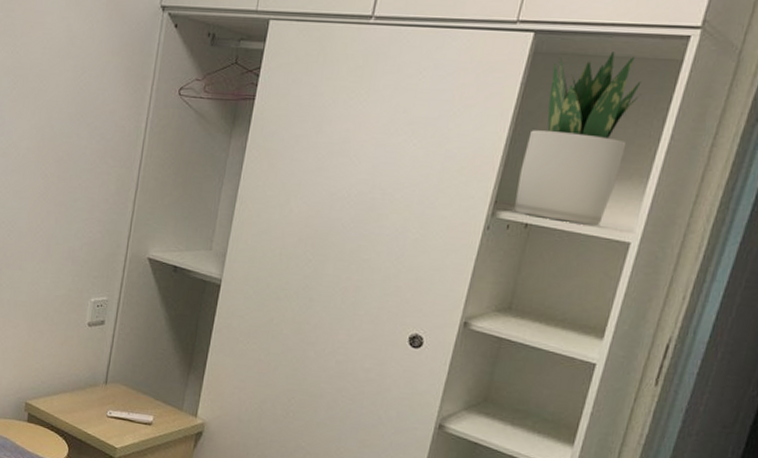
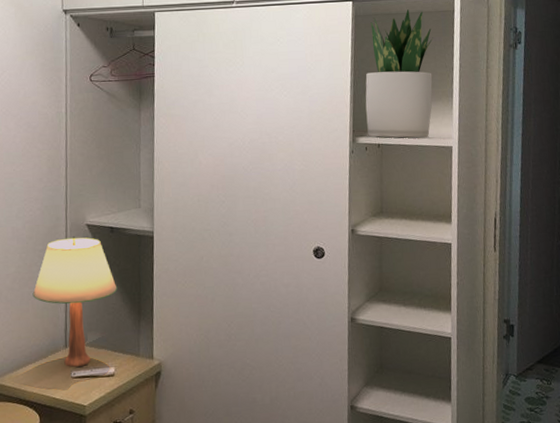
table lamp: none [79,268,171,408] -> present [32,236,118,368]

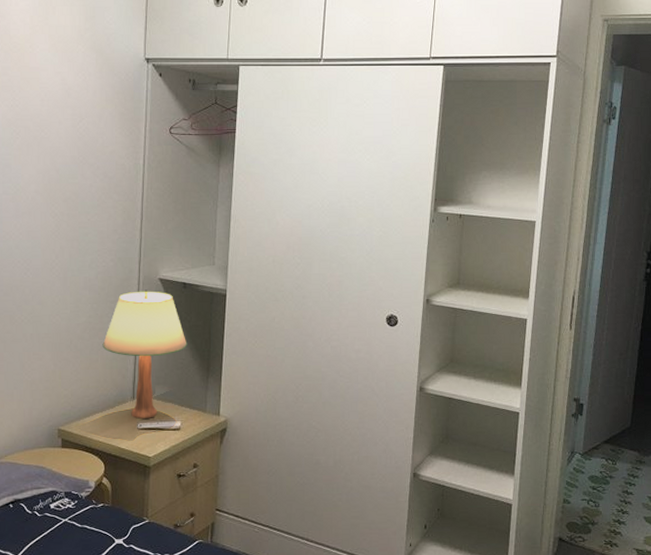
planter: present [365,9,433,138] -> none [450,77,525,211]

